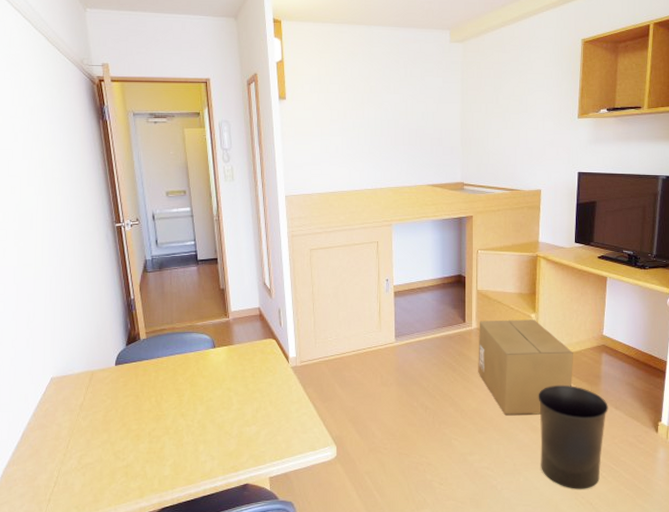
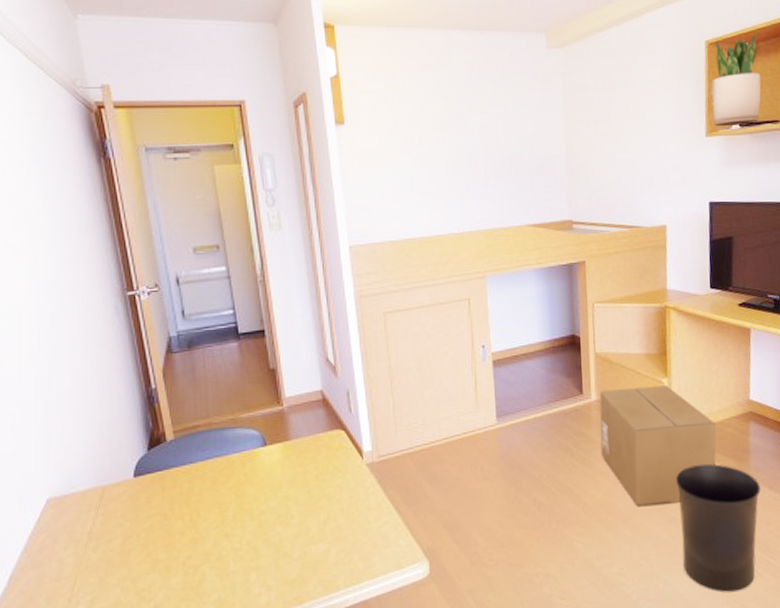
planter: none [584,33,627,111] -> present [711,33,761,127]

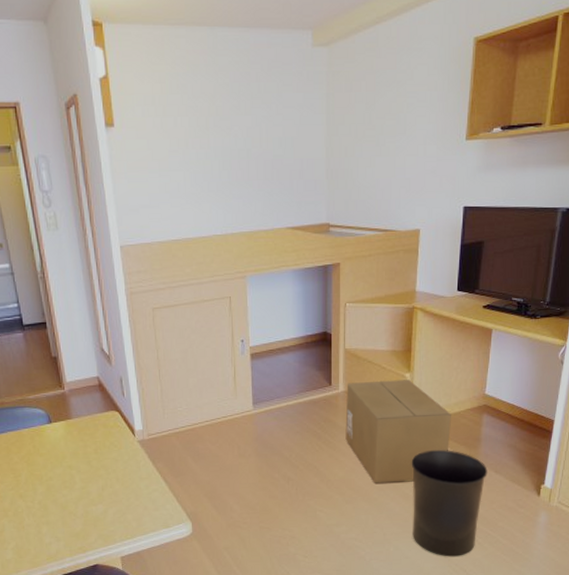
planter: present [711,33,761,127] -> none [475,28,529,130]

